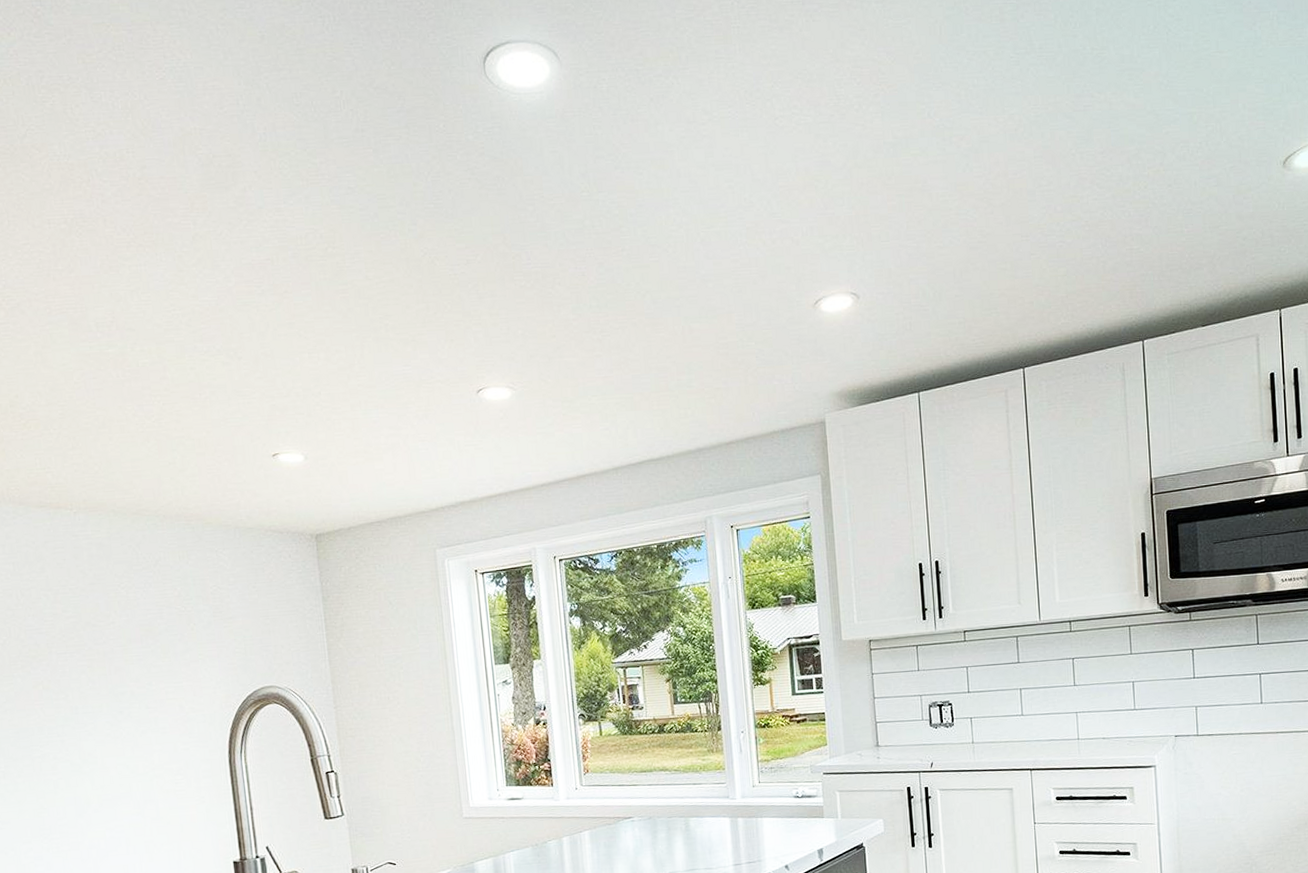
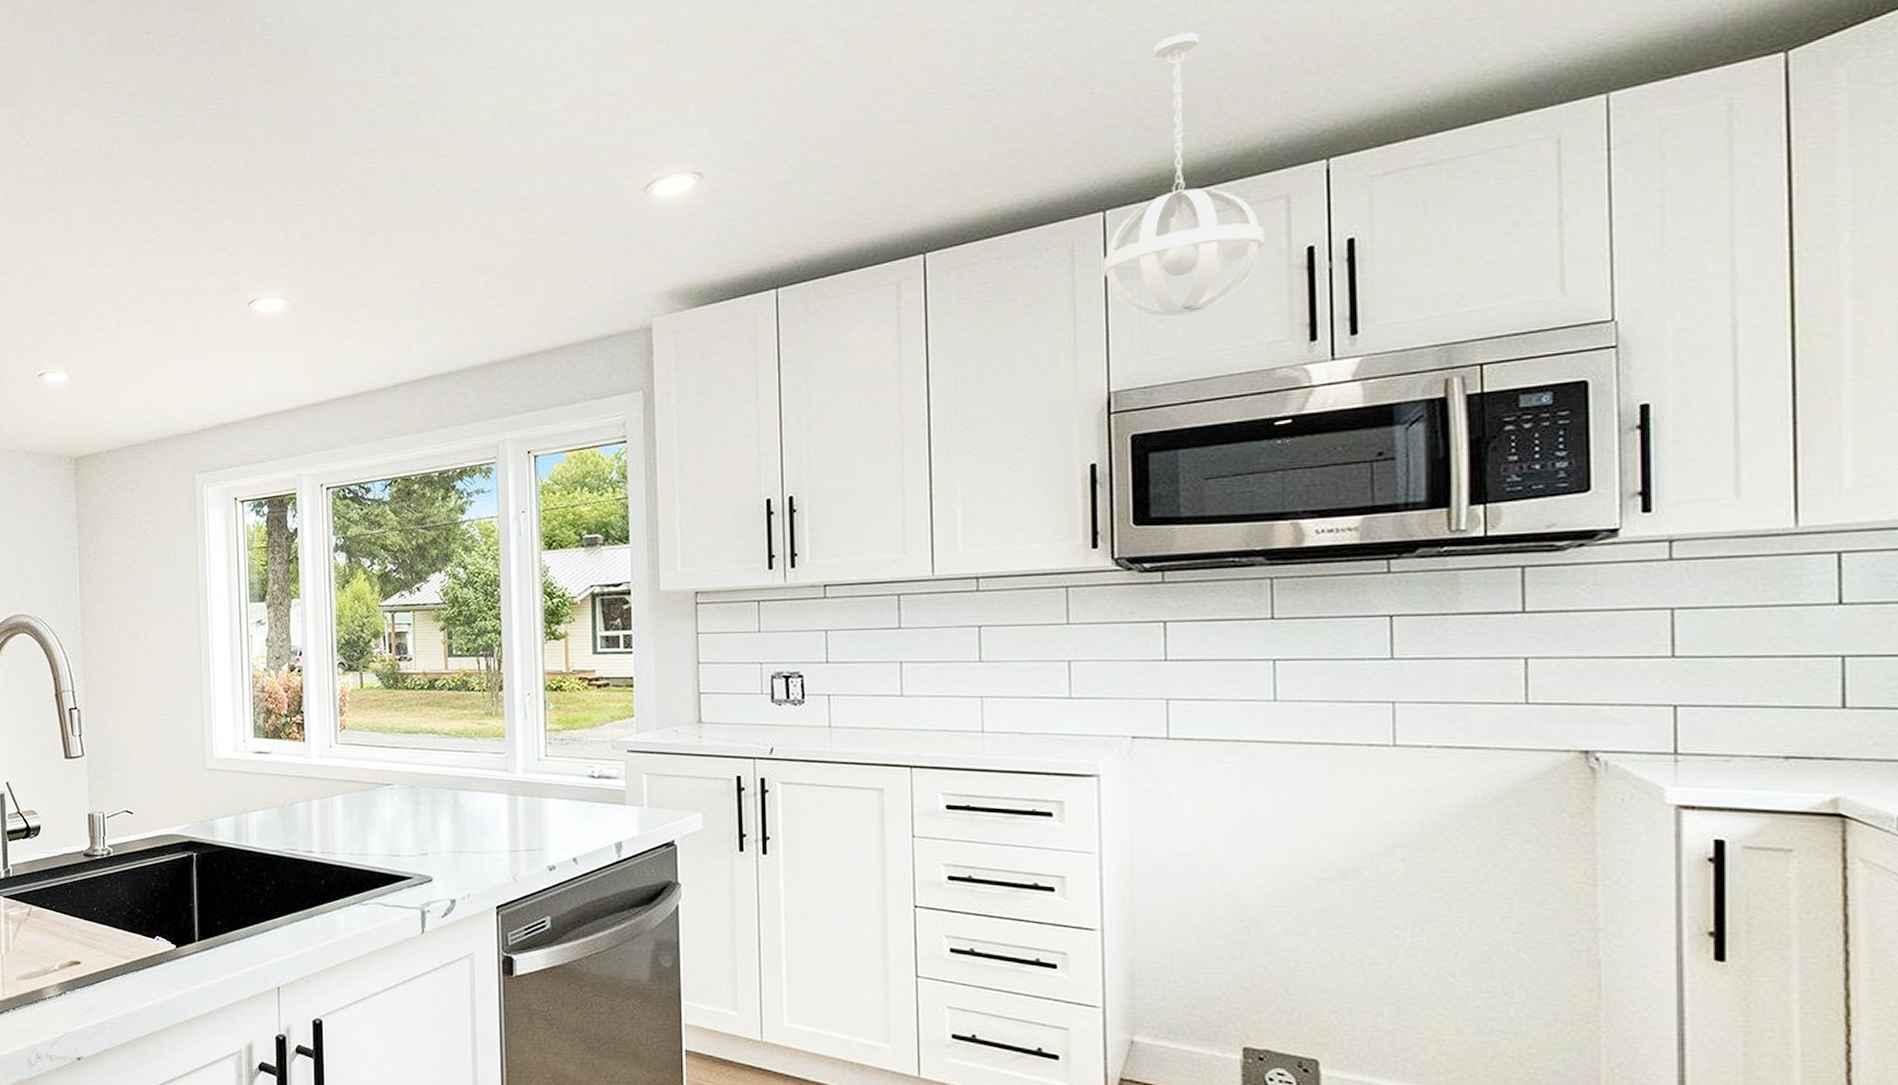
pendant light: none [1143,208,1245,423] -> present [1103,32,1266,317]

